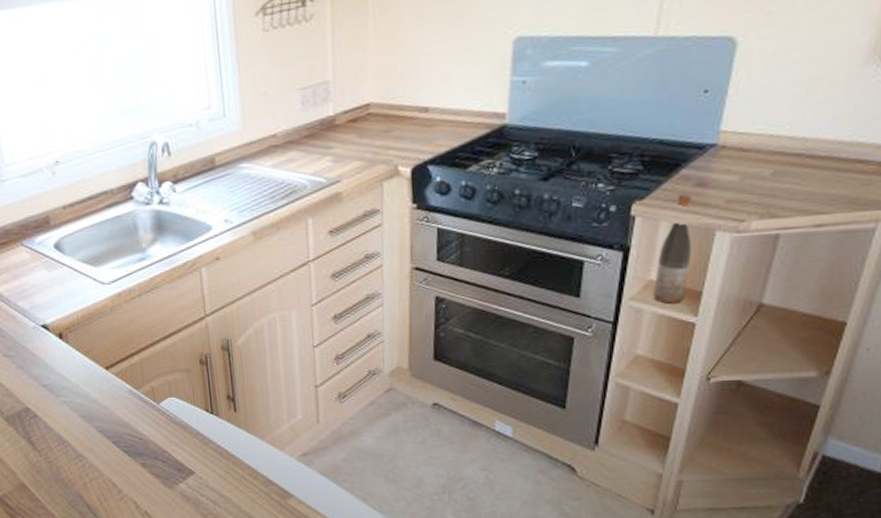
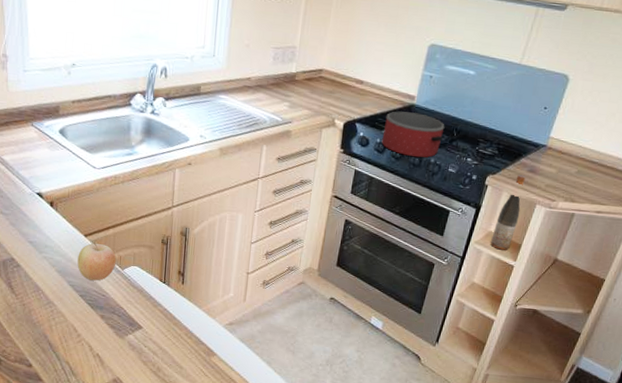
fruit: none [102,374,149,422] -> present [77,241,117,281]
cooking pot: none [468,135,557,197] -> present [381,111,445,158]

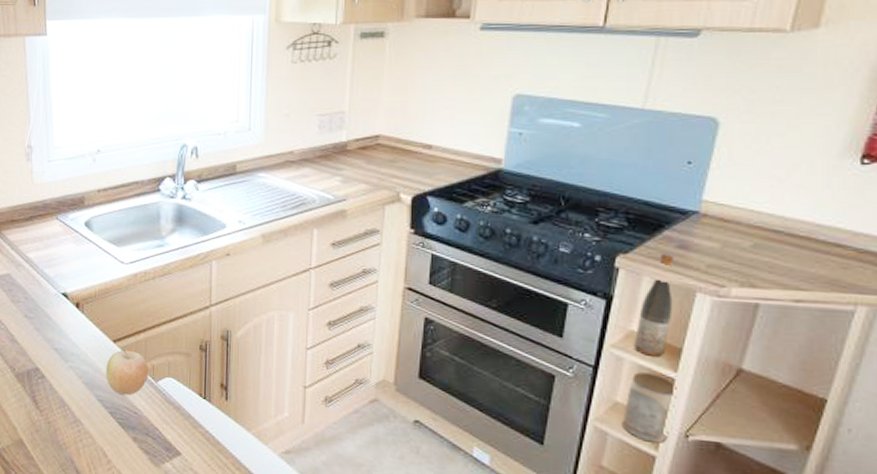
cooking pot: present [381,111,445,158] -> none [463,179,547,236]
jar: none [475,261,514,311] -> present [622,372,677,443]

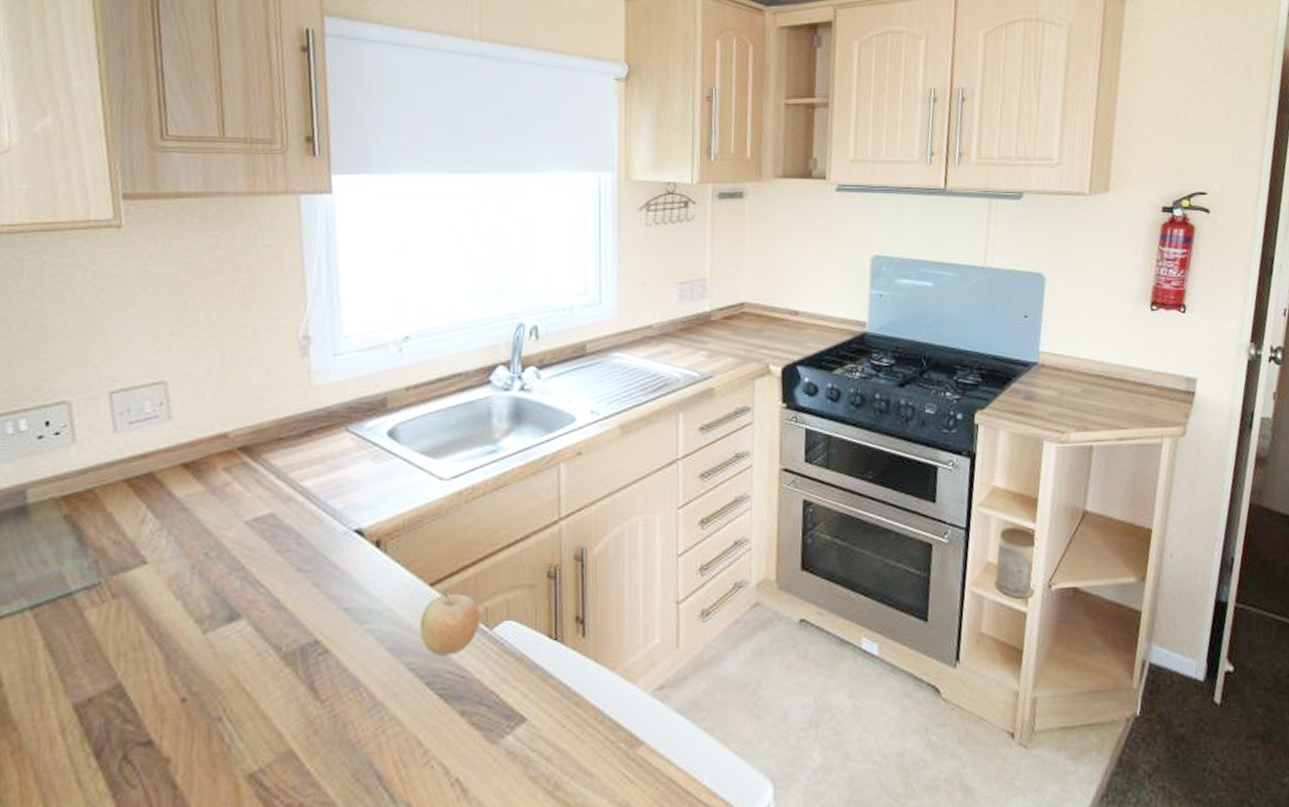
wine bottle: present [633,252,674,357] -> none [997,405,1027,510]

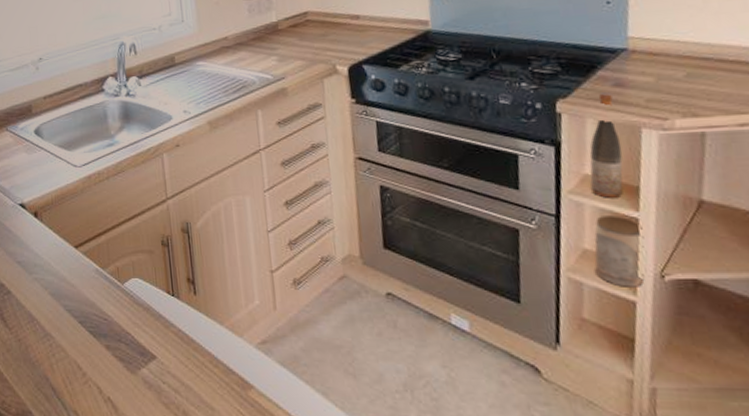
fruit: present [420,592,481,656] -> none [71,253,114,302]
wine bottle: none [997,405,1027,510] -> present [589,92,623,198]

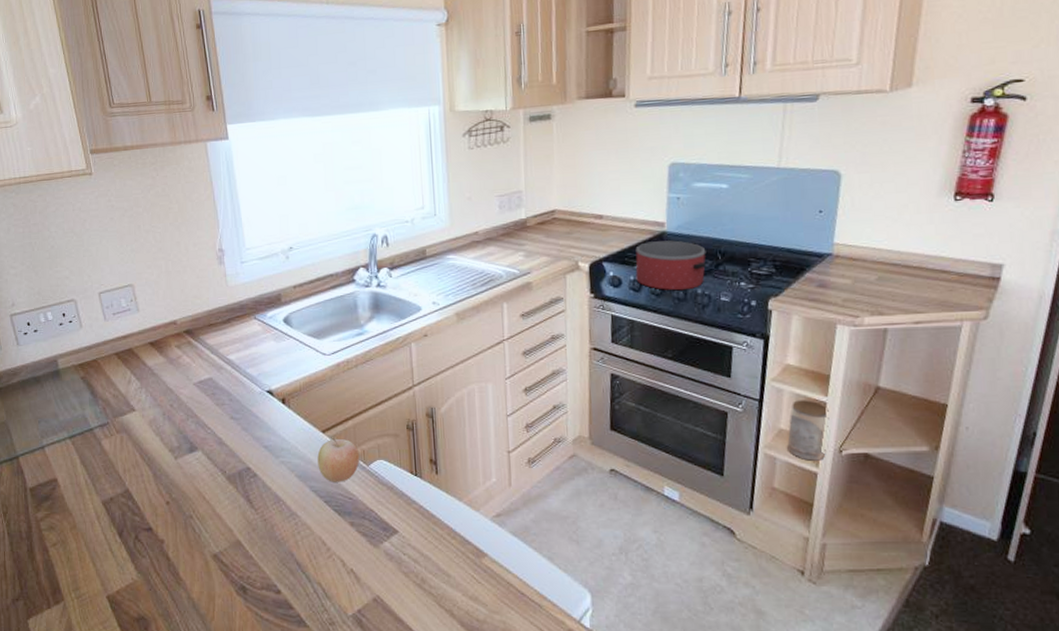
fruit: none [71,253,114,302] -> present [317,437,360,482]
cooking pot: none [398,39,481,94] -> present [635,240,707,291]
wine bottle: present [589,92,623,198] -> none [789,292,819,385]

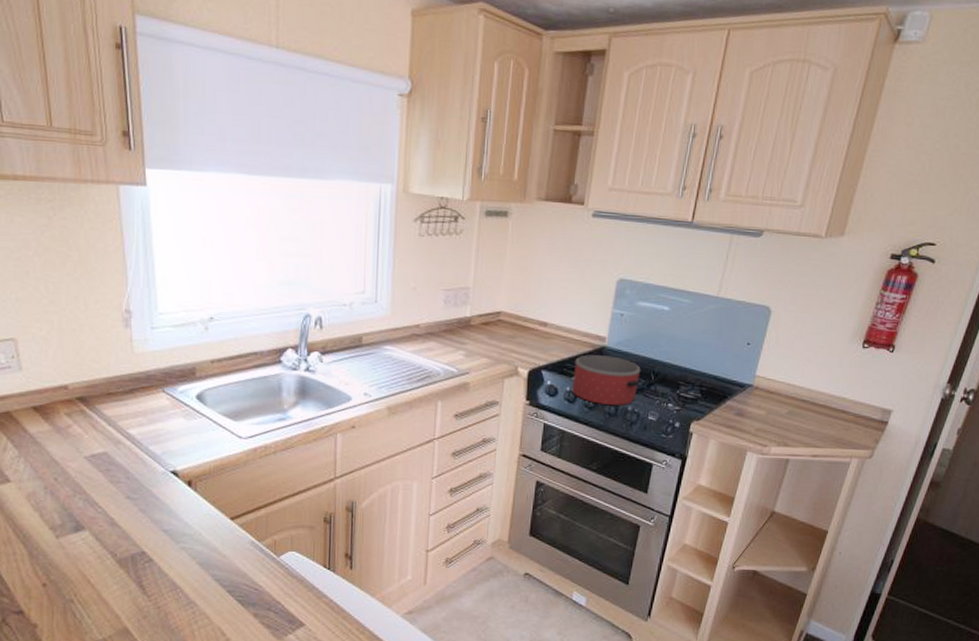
fruit: present [317,437,360,482] -> none [223,525,271,572]
jar: present [787,400,829,461] -> none [688,519,729,575]

